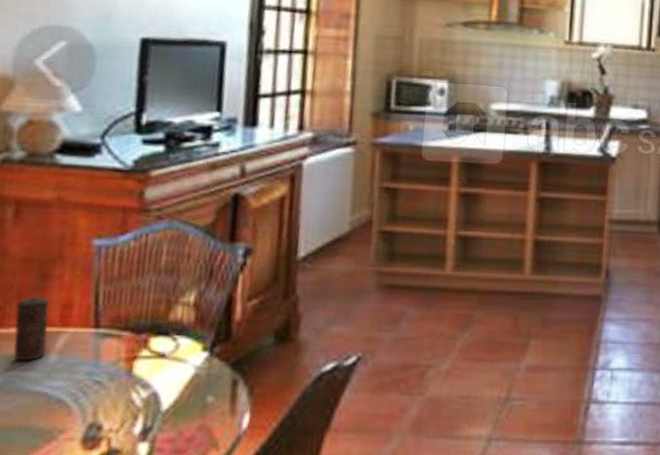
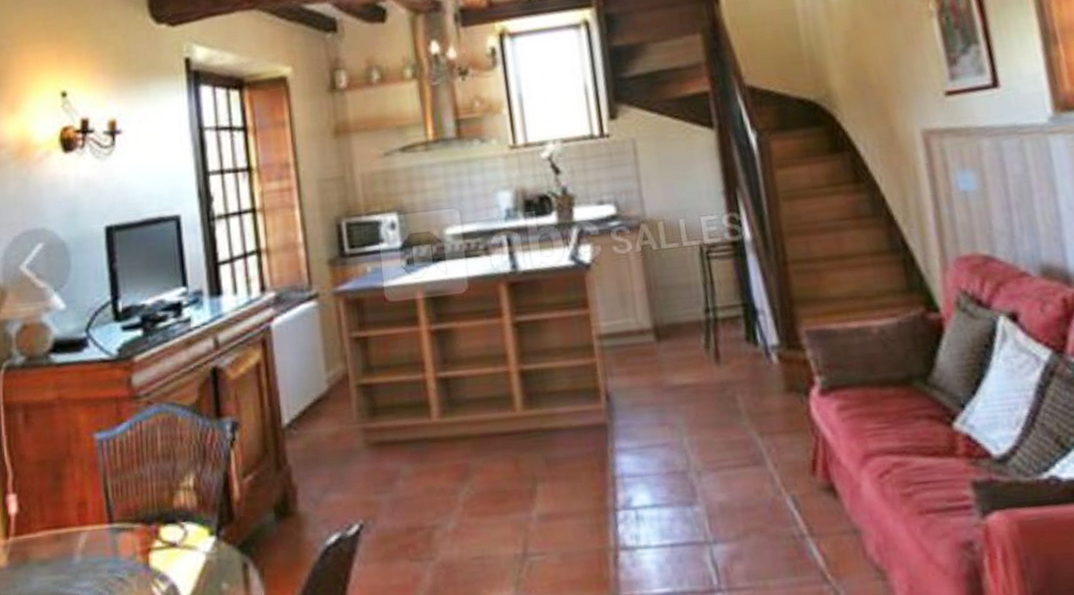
candle: present [13,296,49,361] -> none [38,497,71,565]

